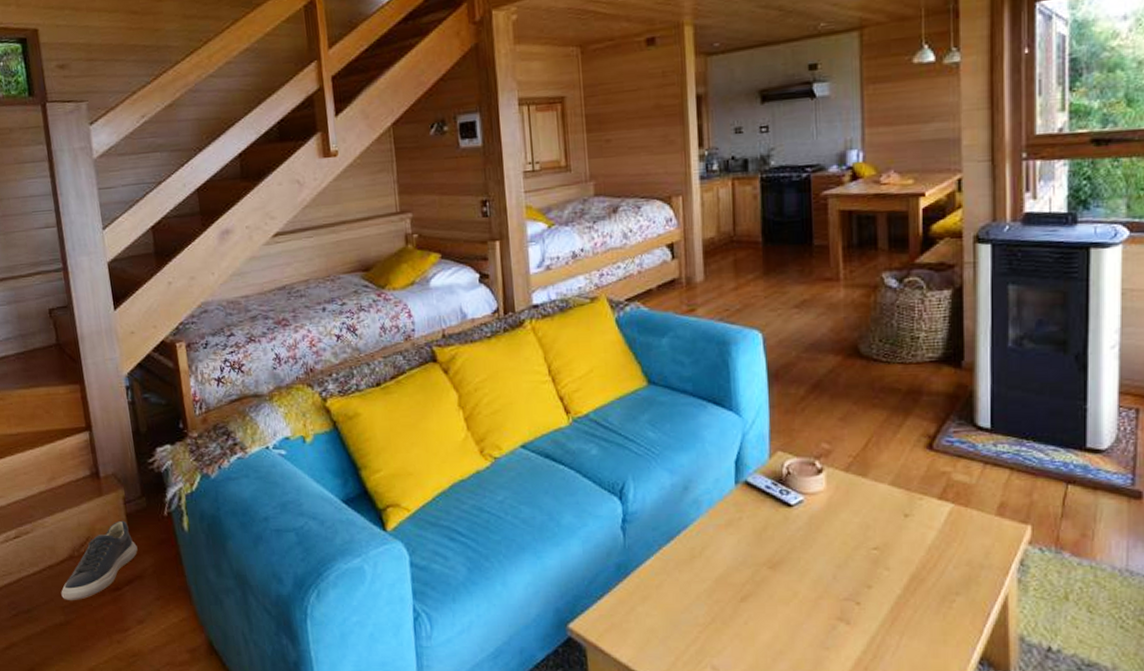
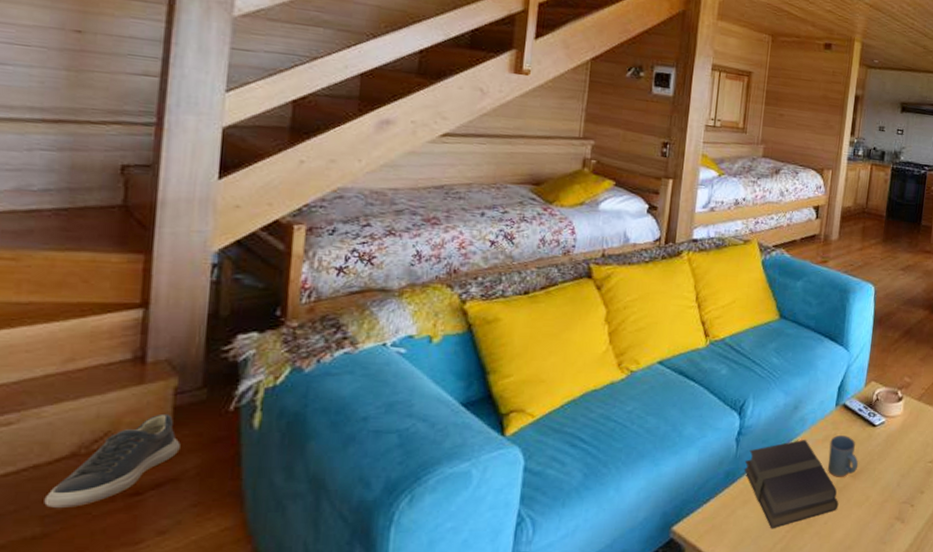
book: none [635,524,759,629] -> present [744,439,839,529]
mug: none [735,519,777,569] -> present [827,436,859,477]

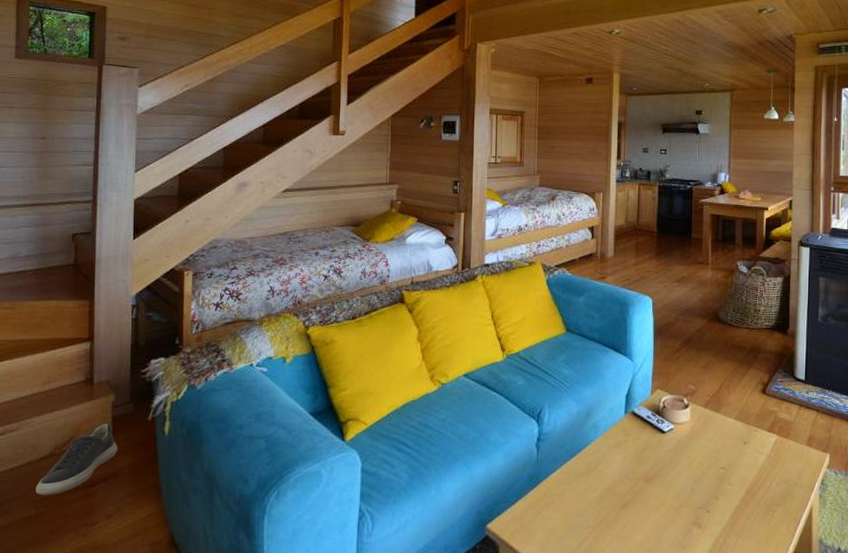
book: present [744,439,839,529] -> none [545,445,636,530]
mug: present [827,436,859,477] -> none [622,442,652,482]

